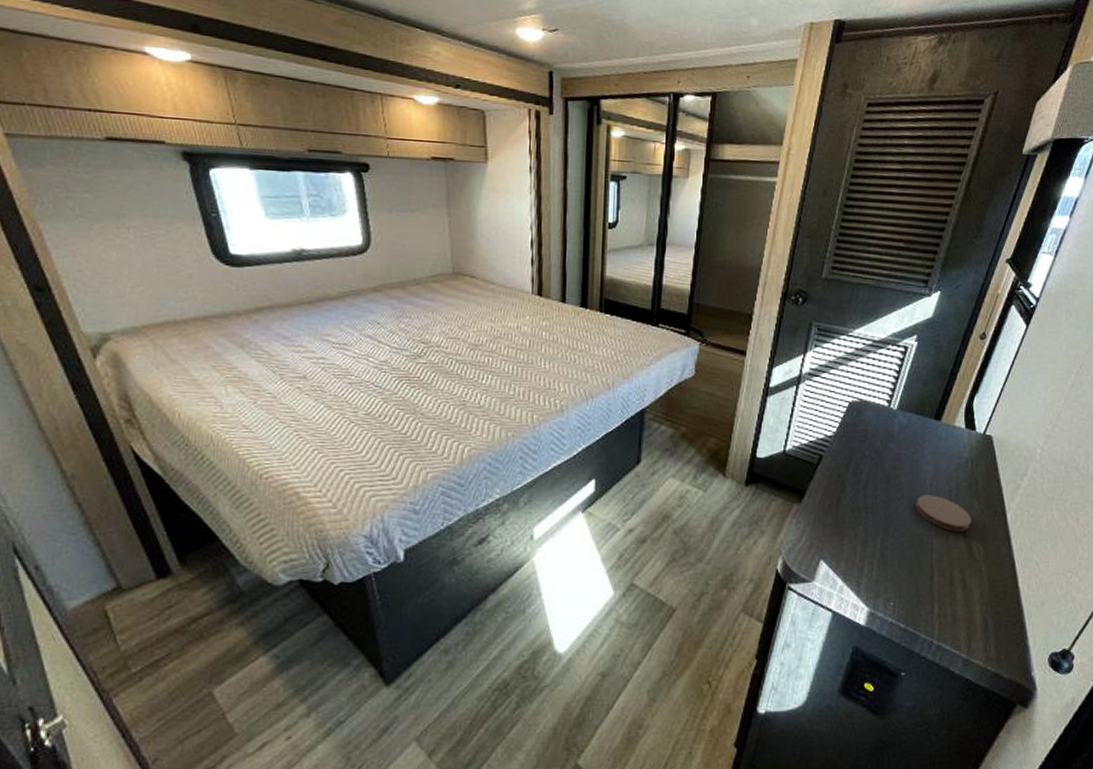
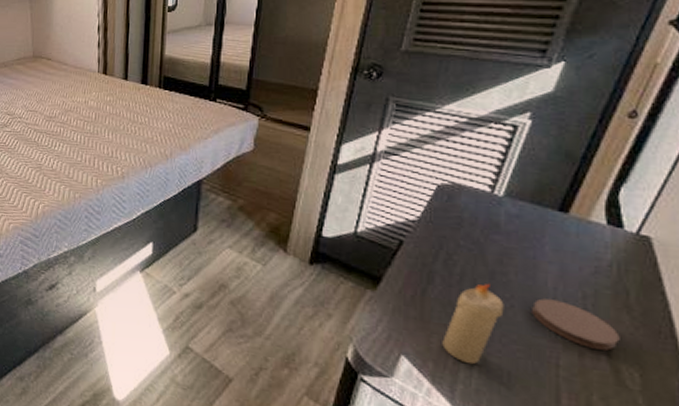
candle: none [852,486,897,559] -> present [442,283,504,365]

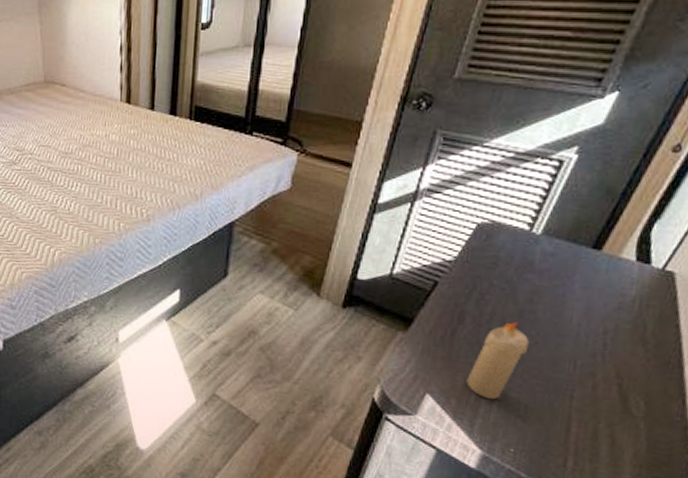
coaster: present [532,298,620,351] -> none [554,335,633,382]

